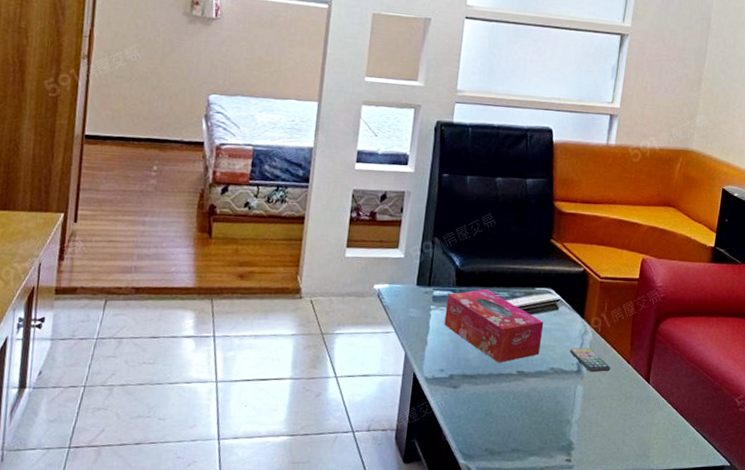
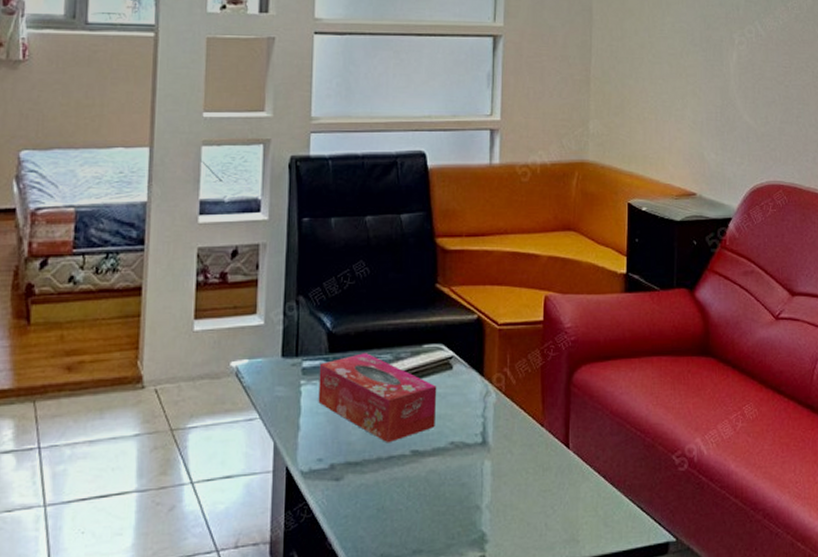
smartphone: present [570,347,611,373] -> none [471,412,522,443]

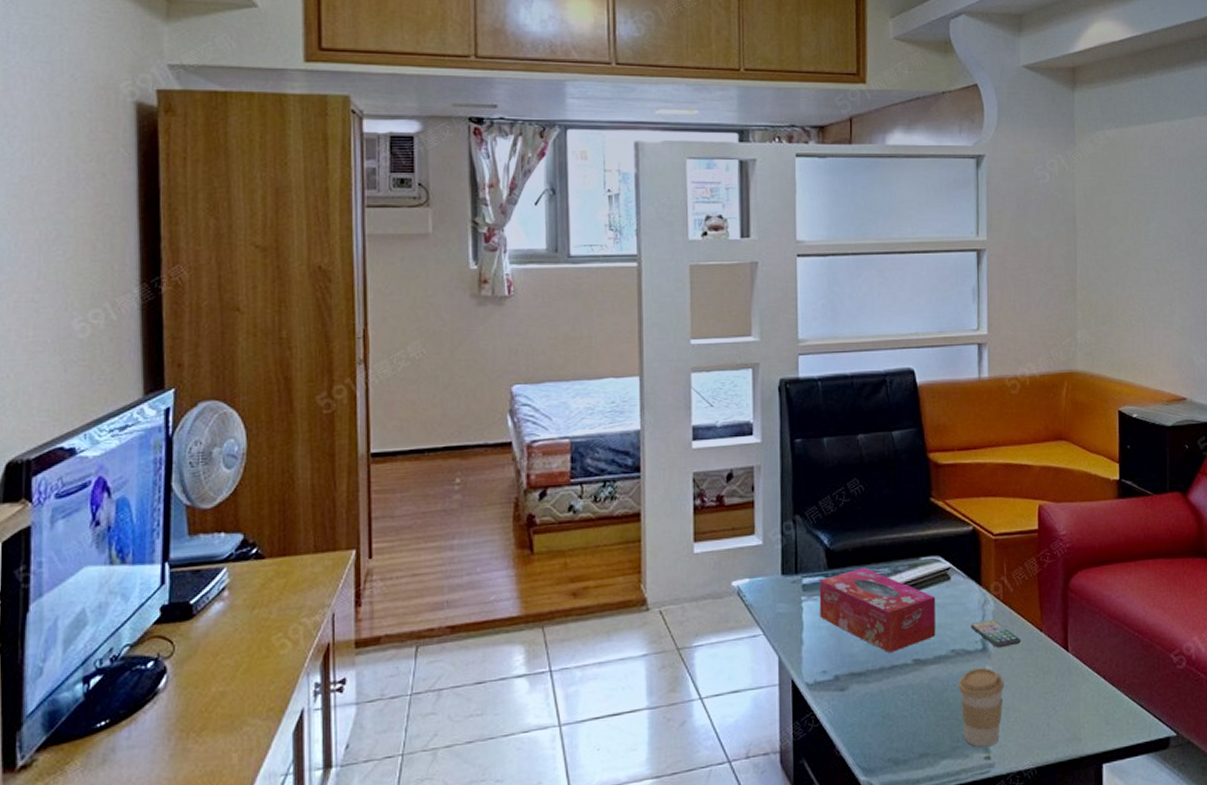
coffee cup: none [455,462,503,546] -> present [958,667,1005,747]
smartphone: none [471,412,522,443] -> present [970,619,1021,649]

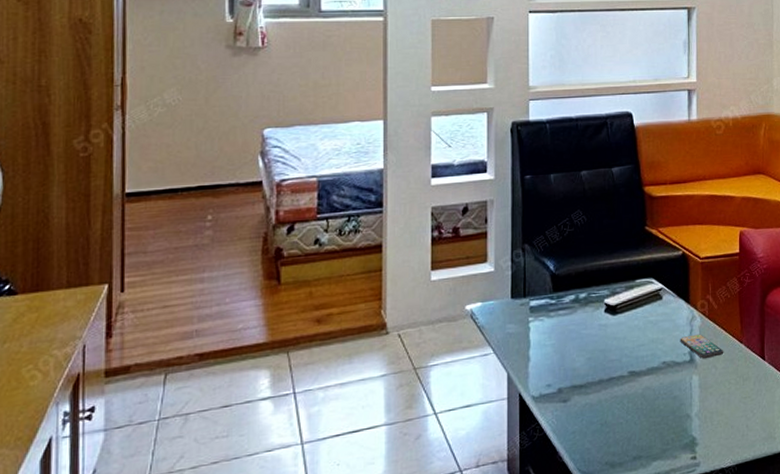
tissue box: present [819,567,936,654] -> none [545,290,650,367]
coffee cup: present [958,667,1005,747] -> none [668,377,709,449]

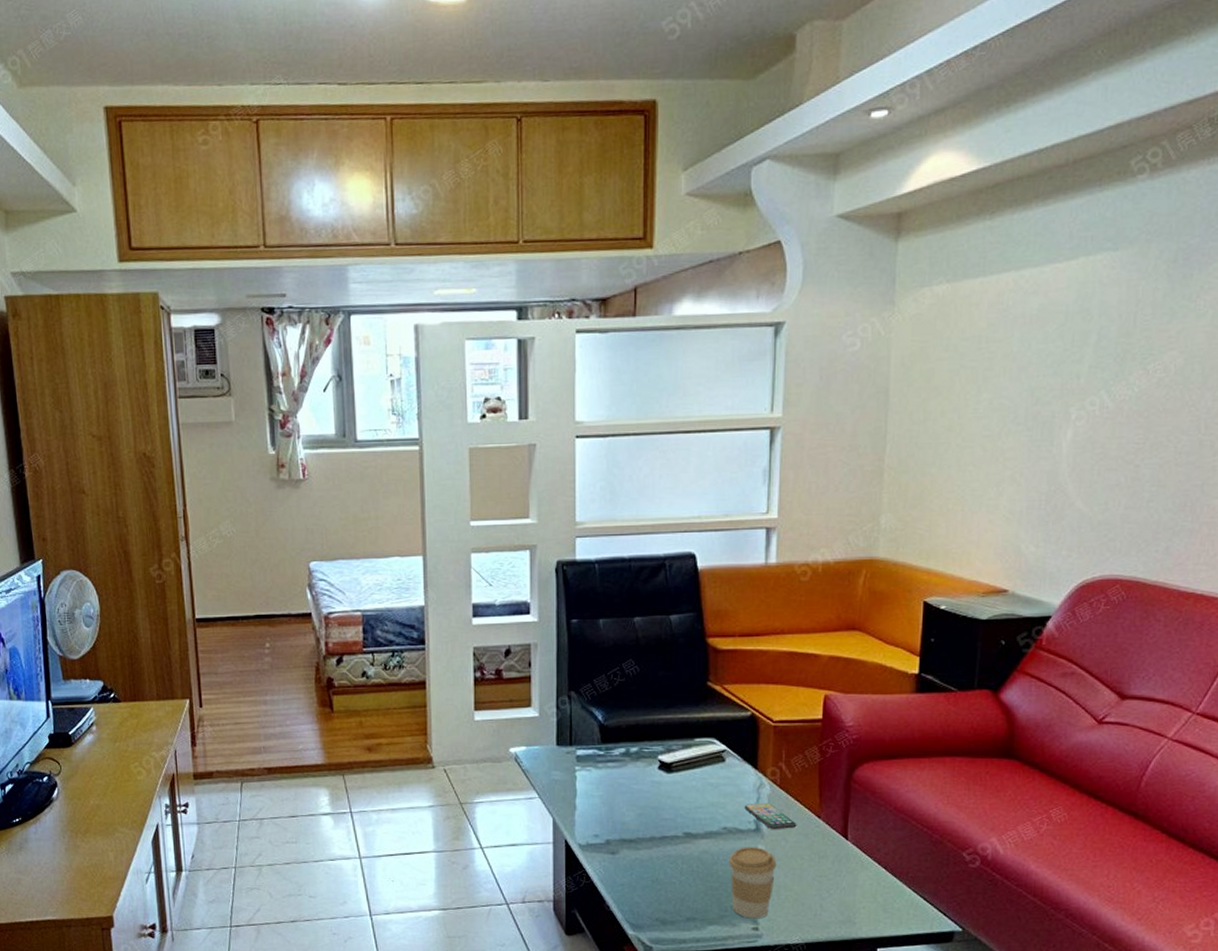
coffee cup: none [668,377,709,449] -> present [728,847,777,919]

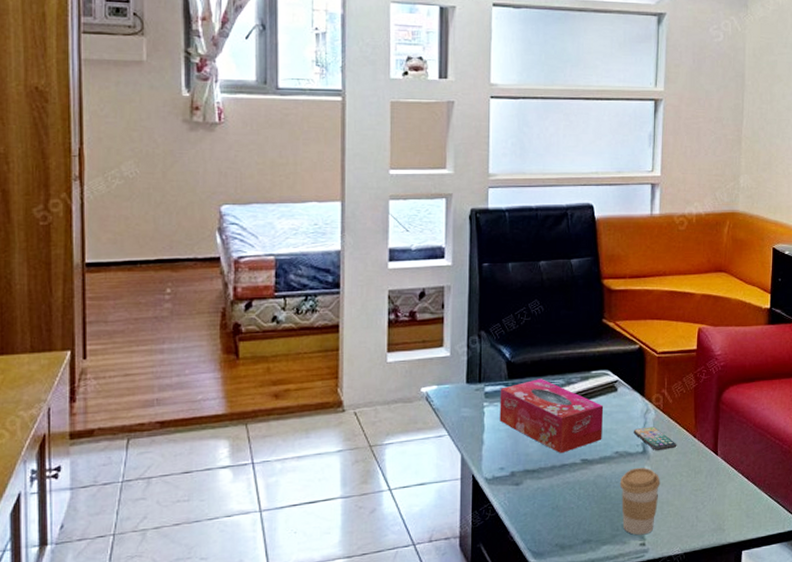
tissue box: none [592,744,709,825] -> present [499,379,604,454]

